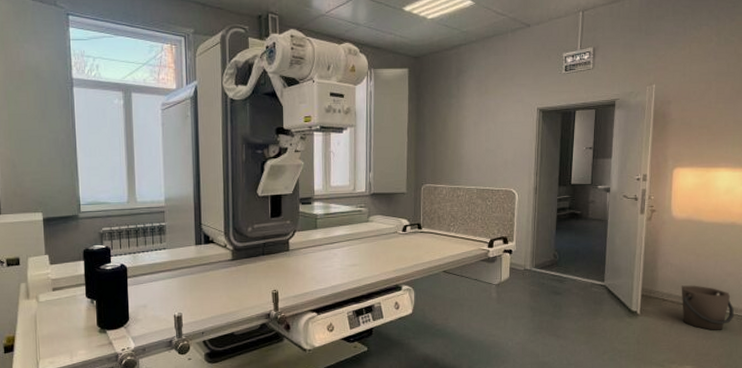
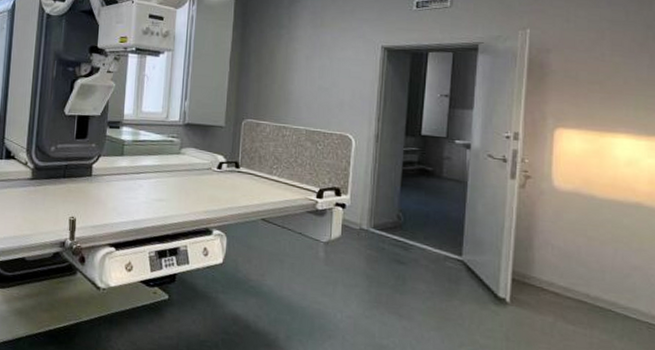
bucket: present [681,285,735,330] -> none [566,274,644,339]

